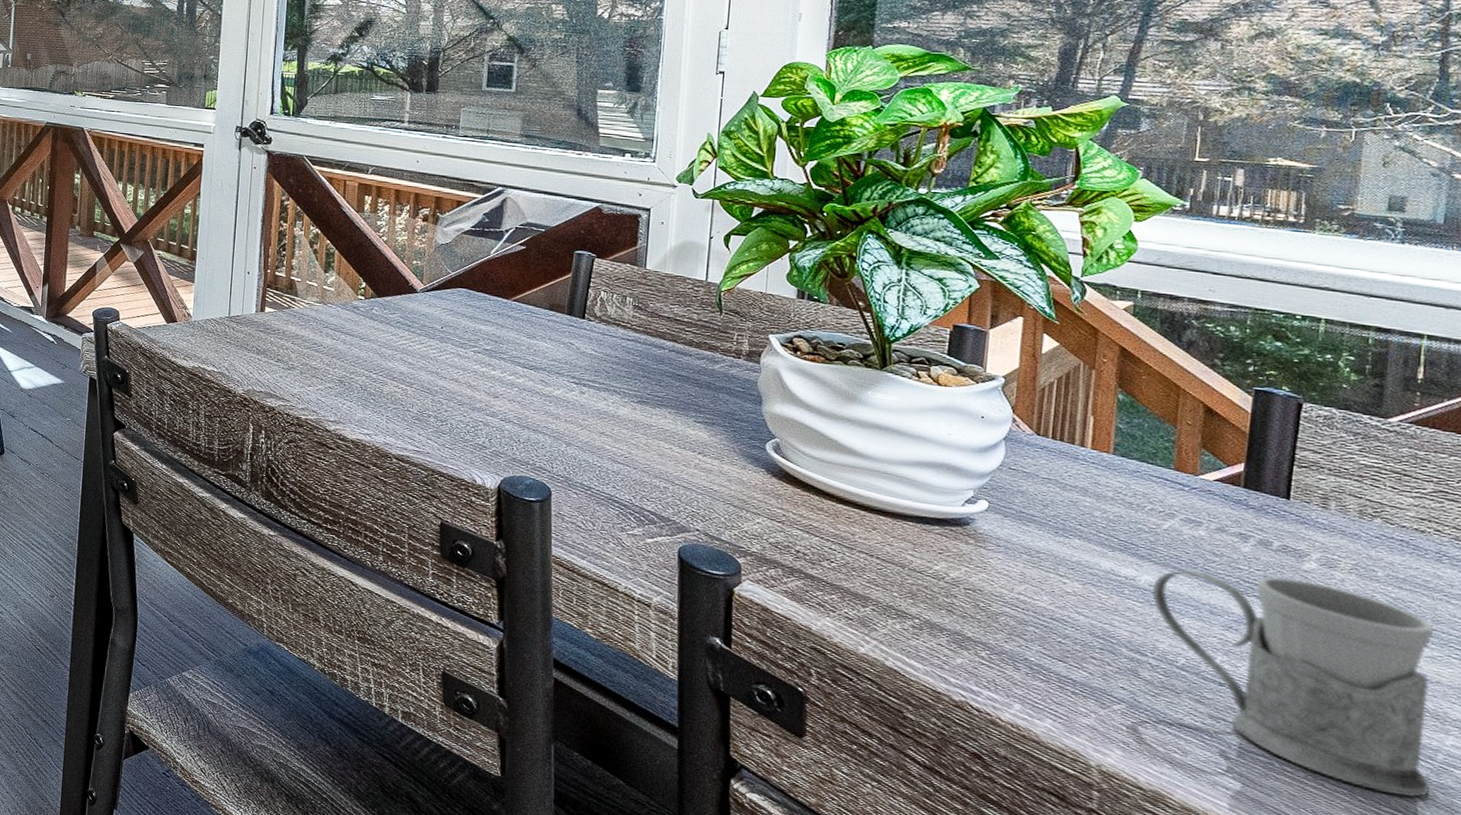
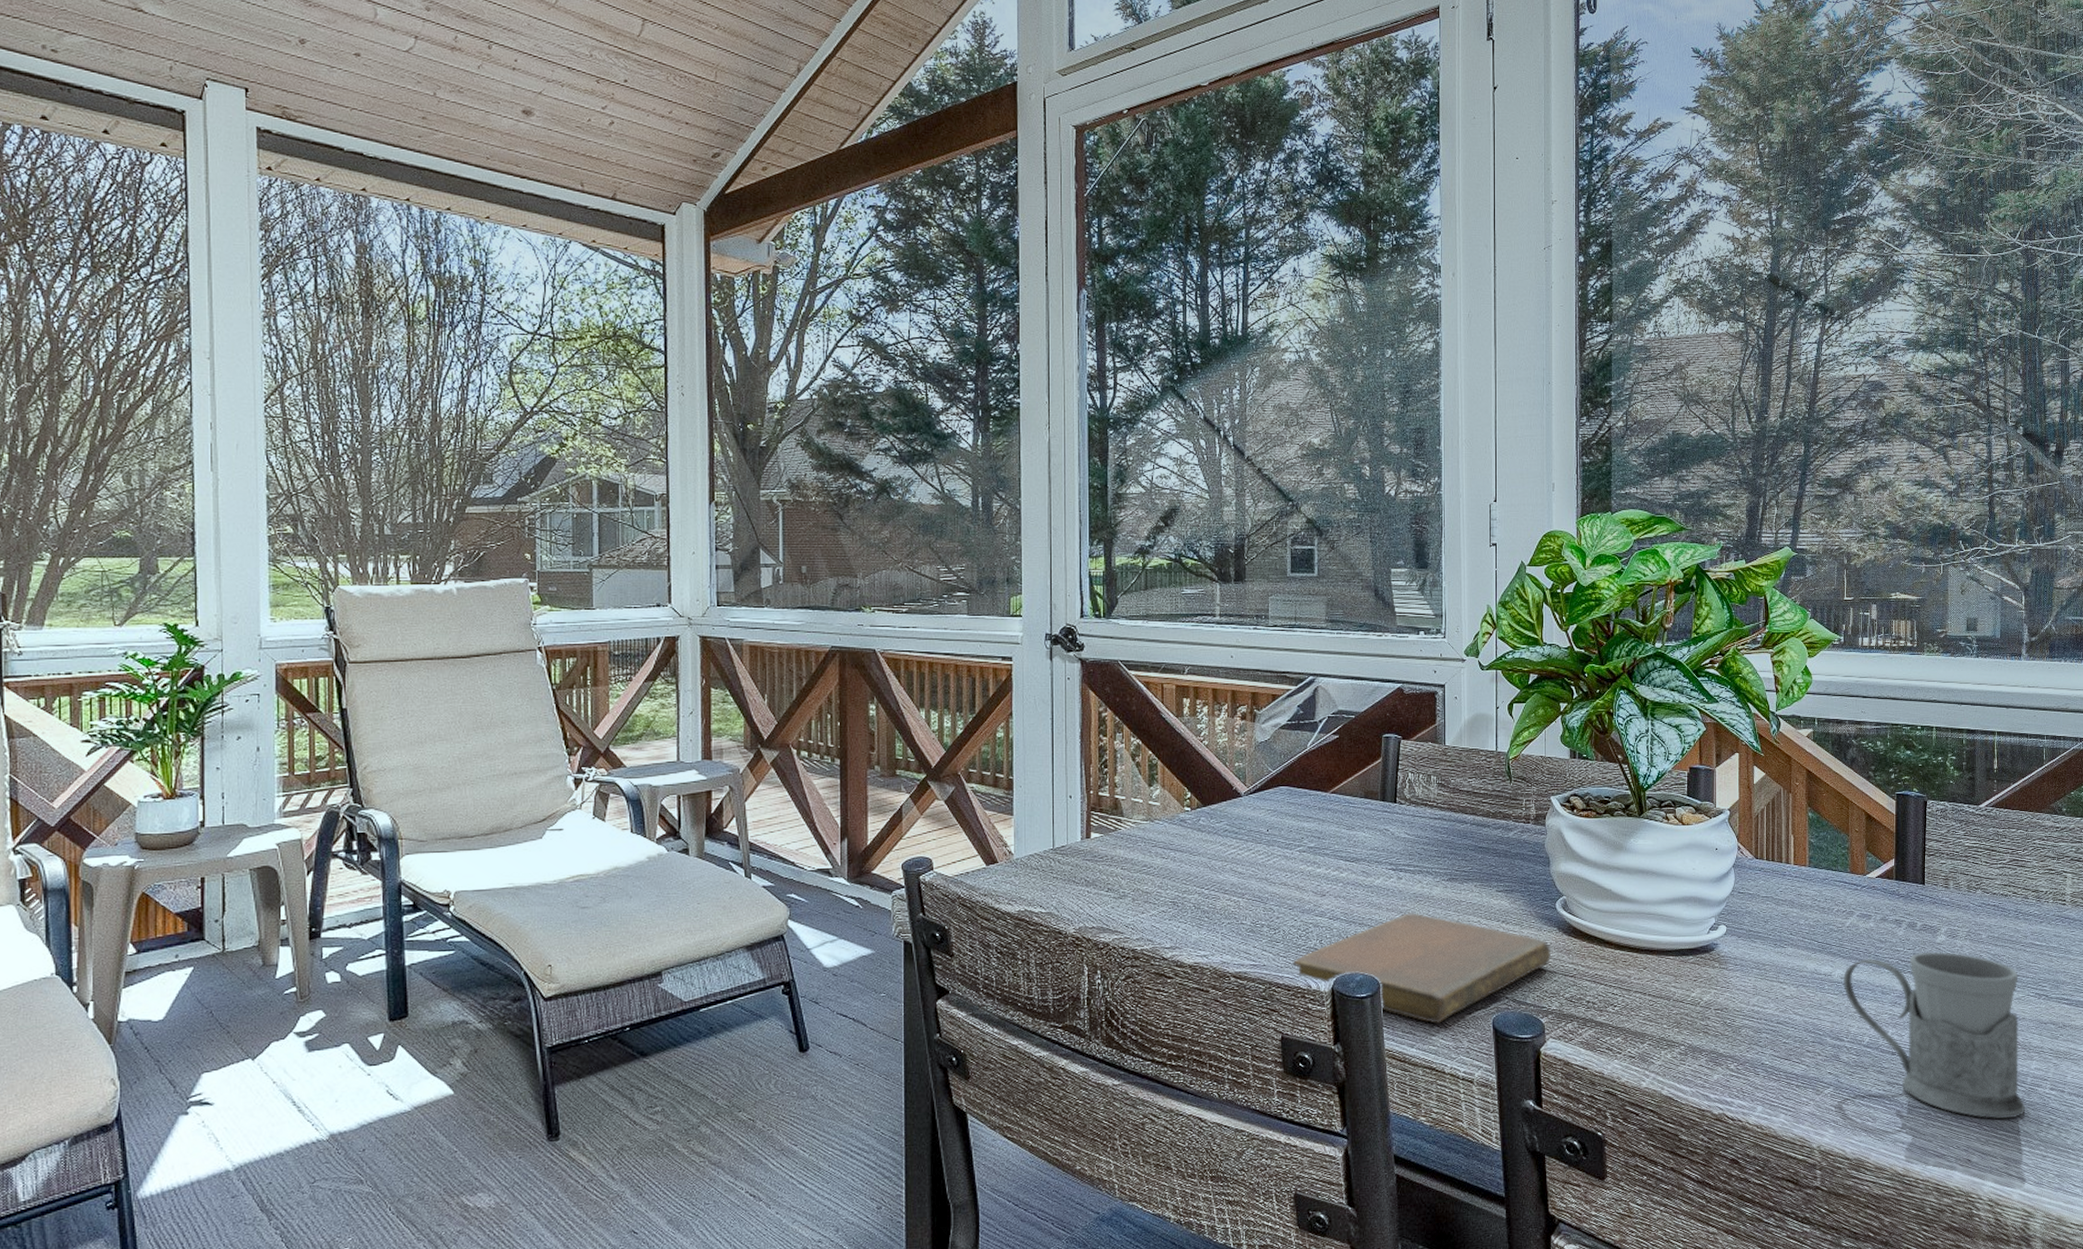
notebook: none [457,427,757,542] -> present [1292,913,1552,1024]

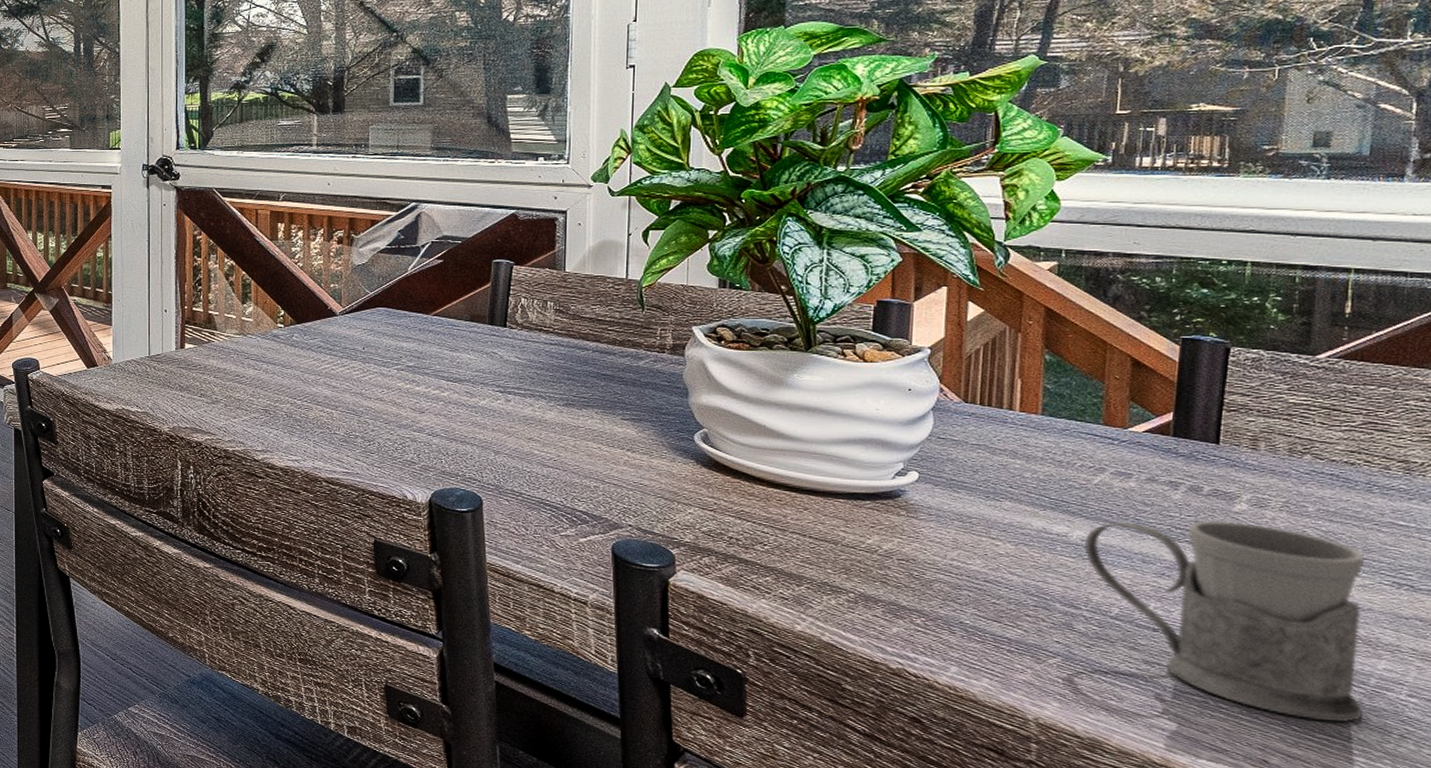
notebook: present [1292,913,1552,1024] -> none [387,435,687,544]

